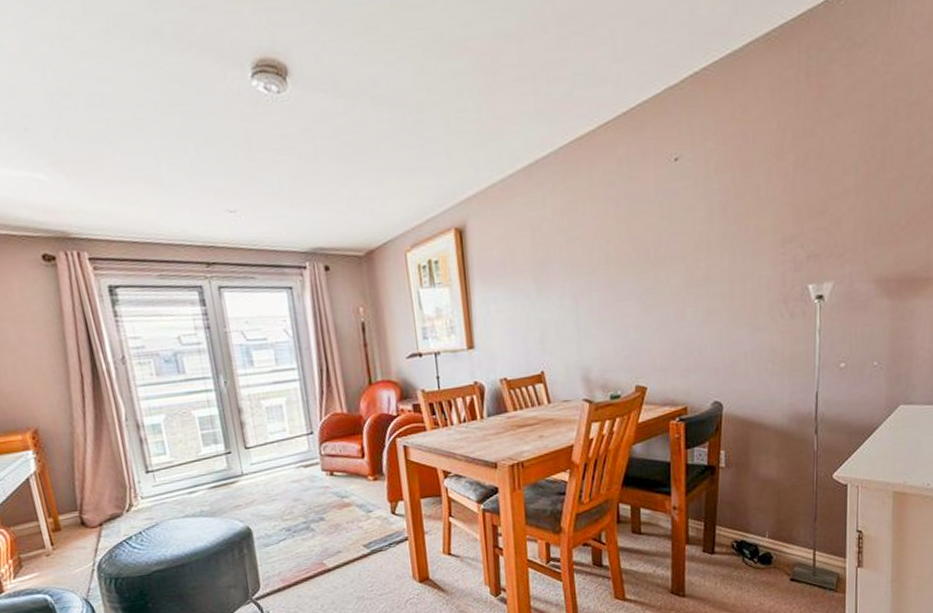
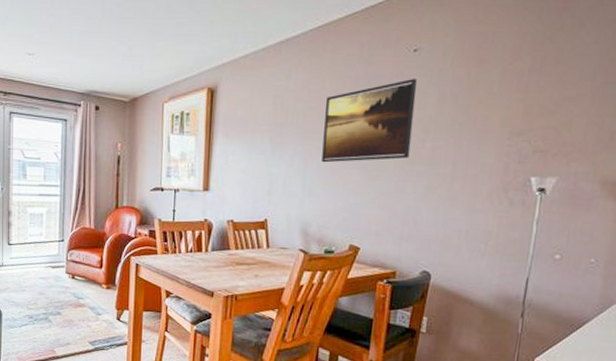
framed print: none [589,190,685,299] -> present [321,78,418,163]

